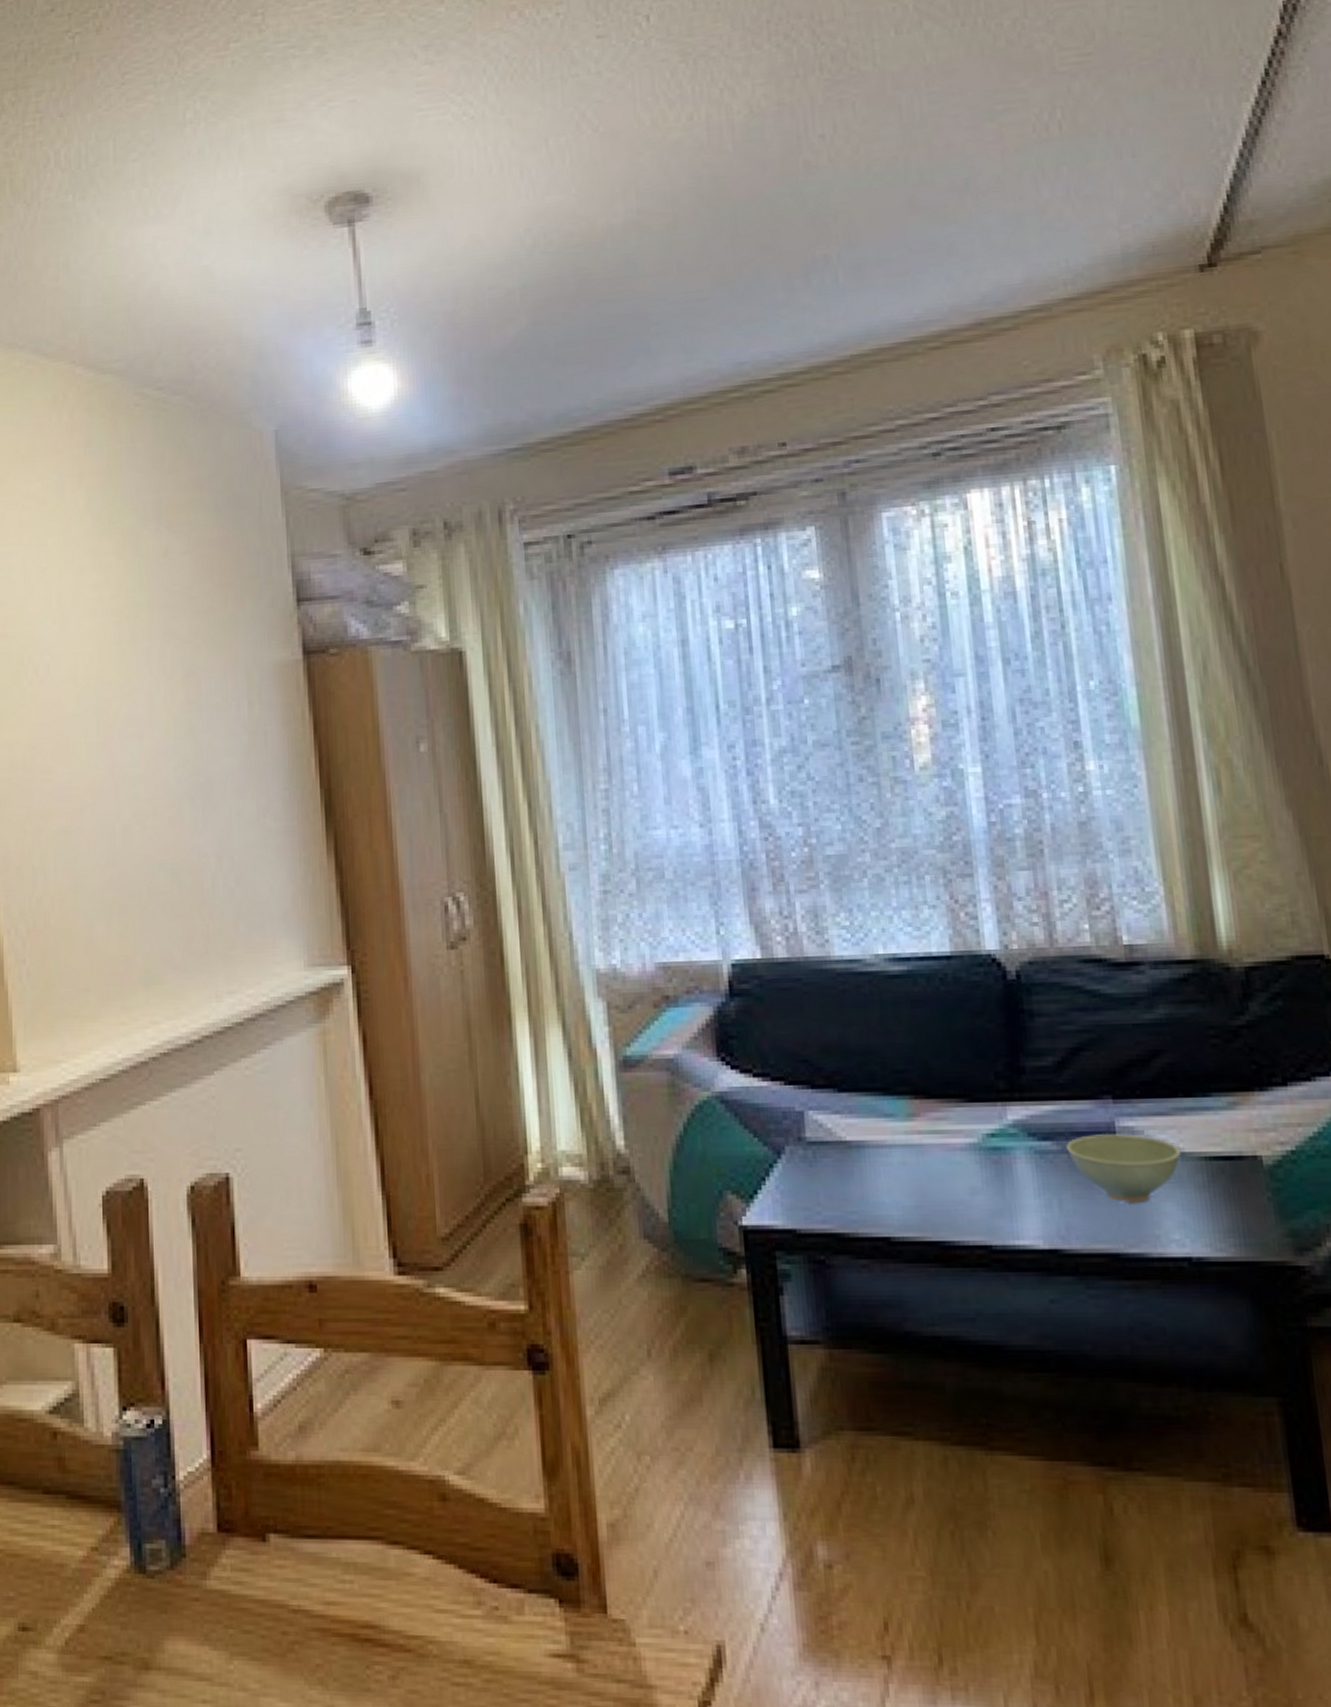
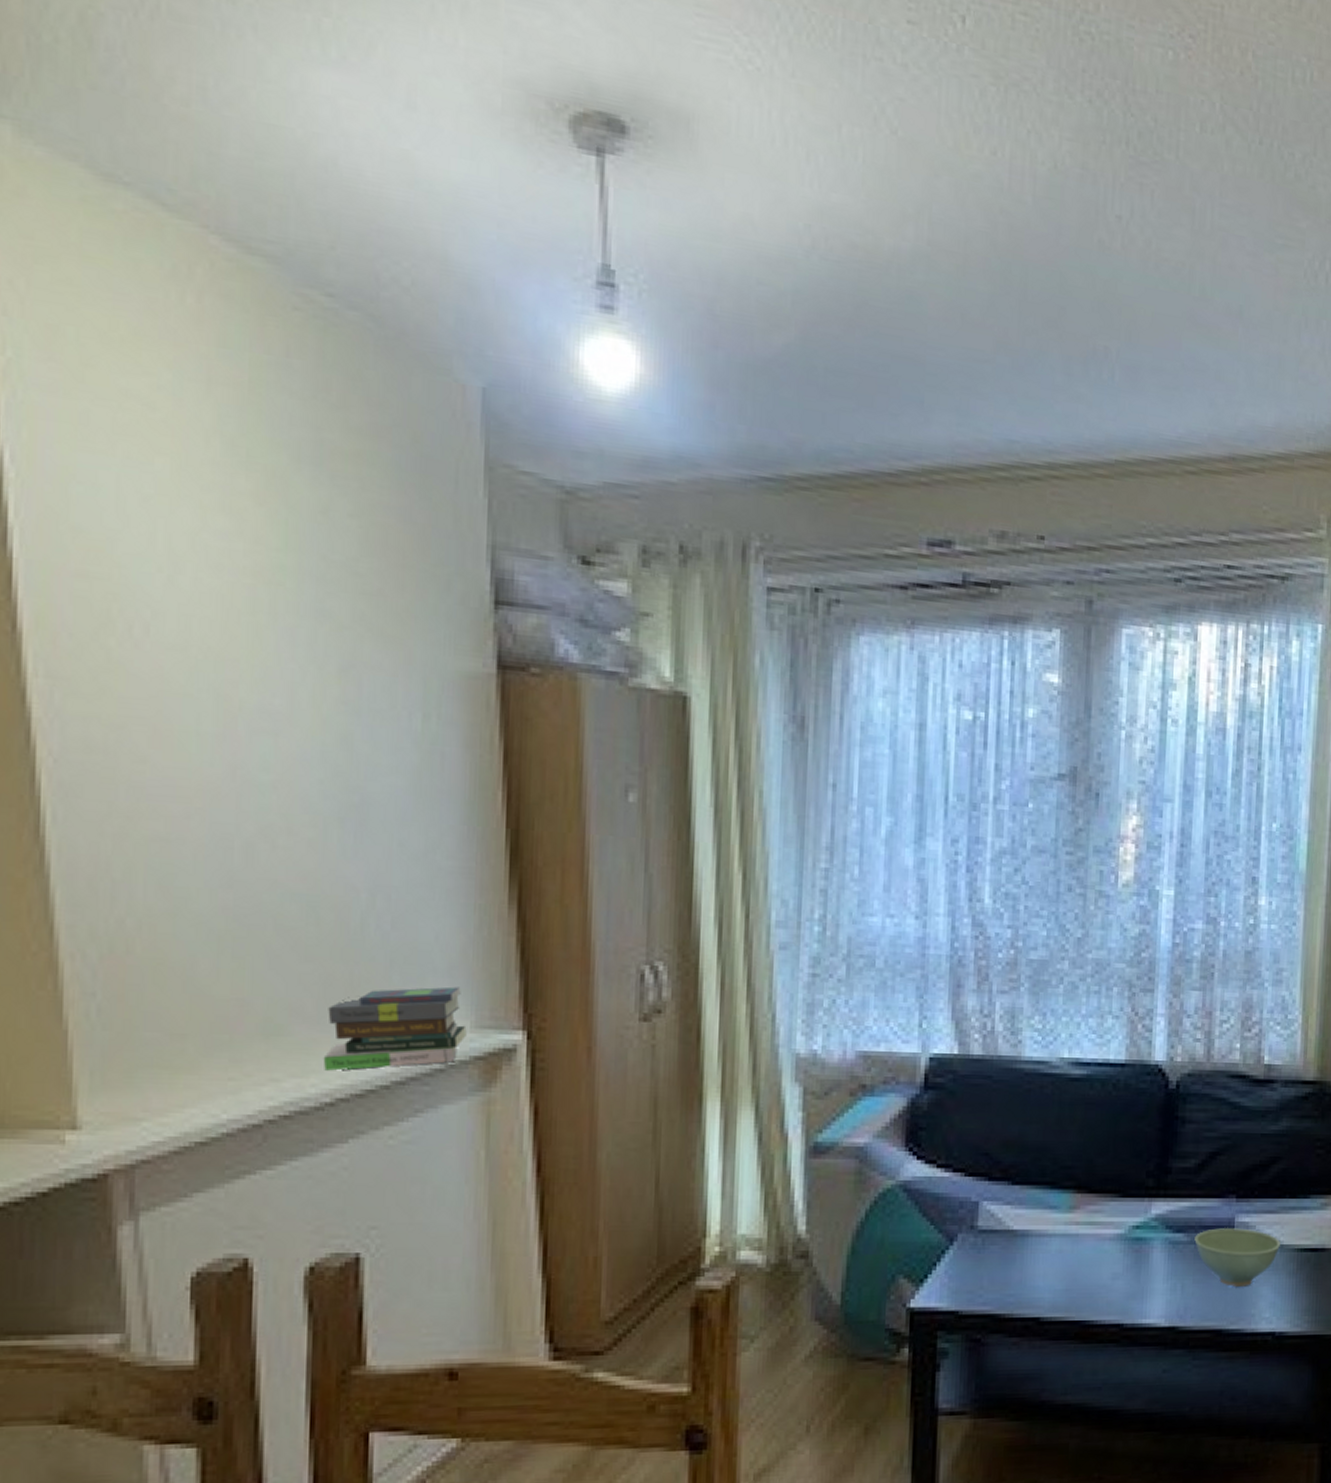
books: none [190,931,301,1012] -> present [323,986,467,1071]

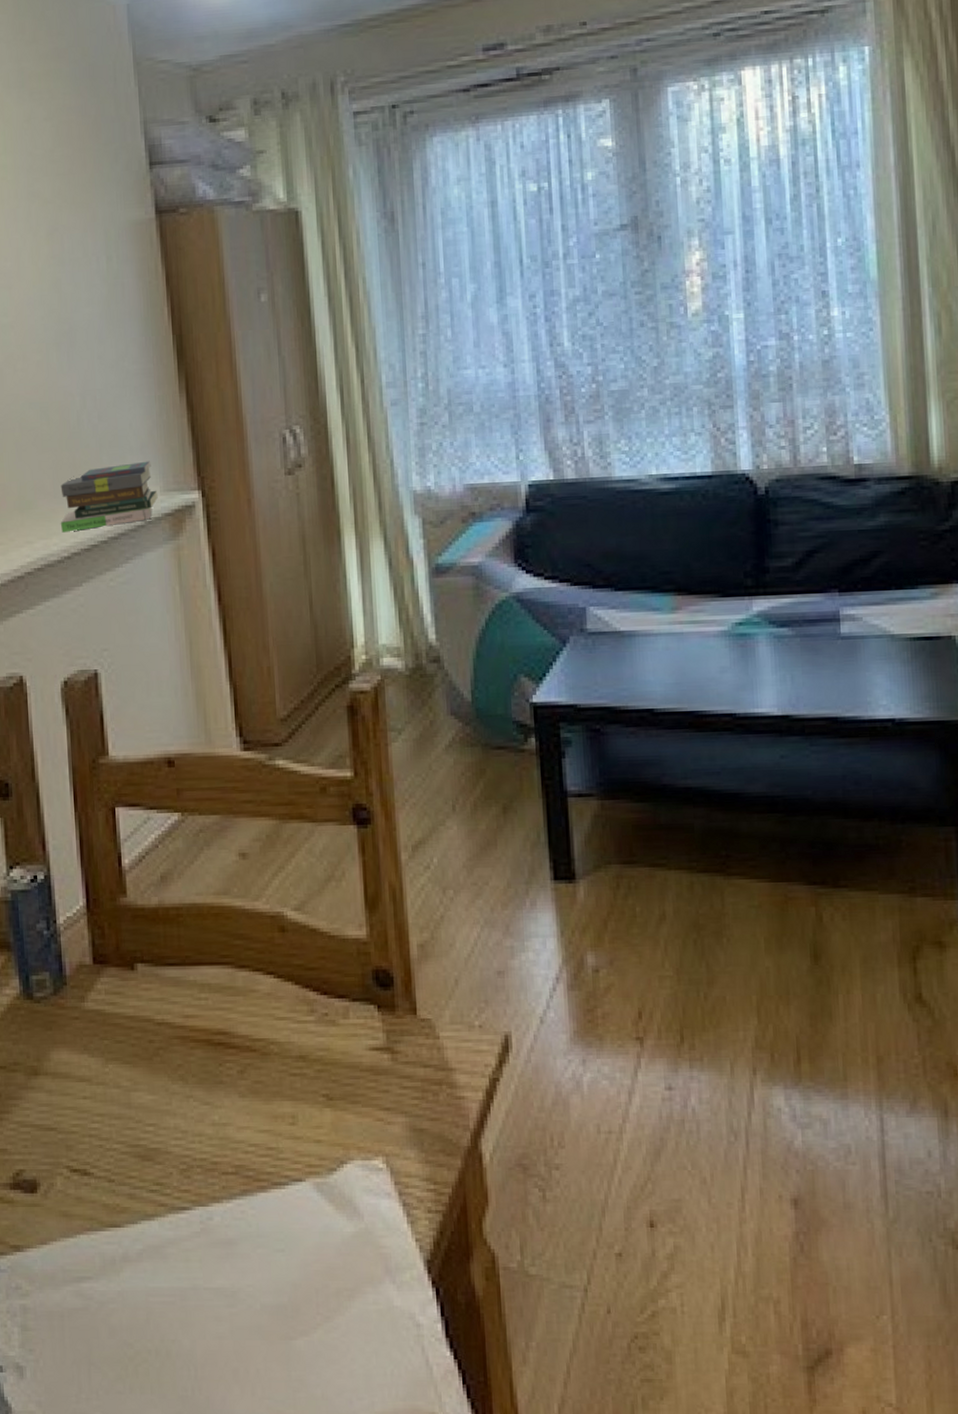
bowl: present [1194,1228,1280,1287] -> none [799,620,891,676]

